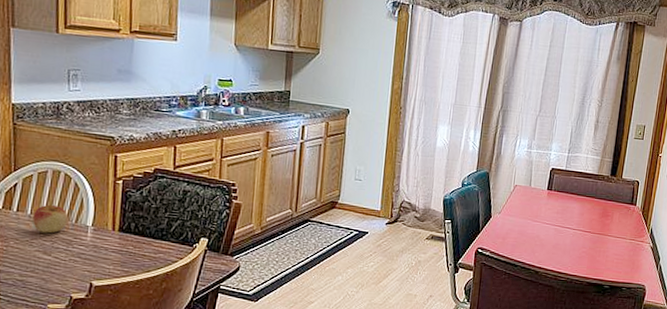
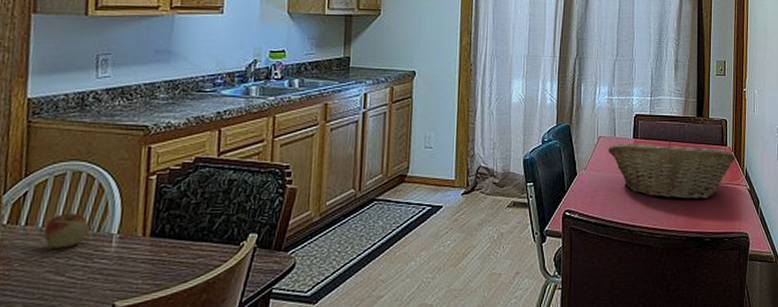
fruit basket: none [522,193,643,252] -> present [608,141,735,200]

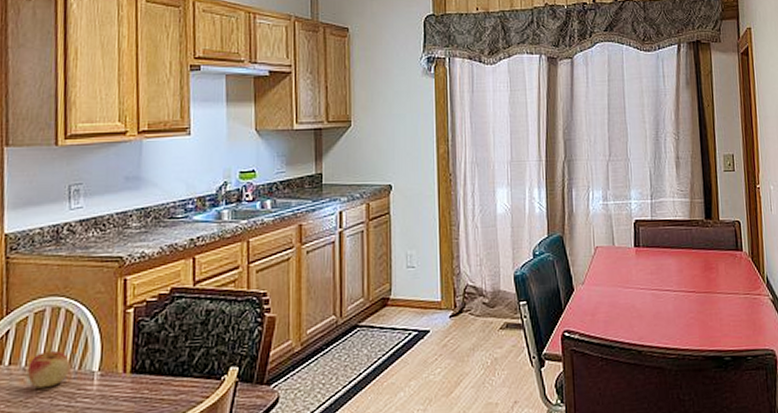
fruit basket: present [608,141,735,200] -> none [607,248,754,314]

